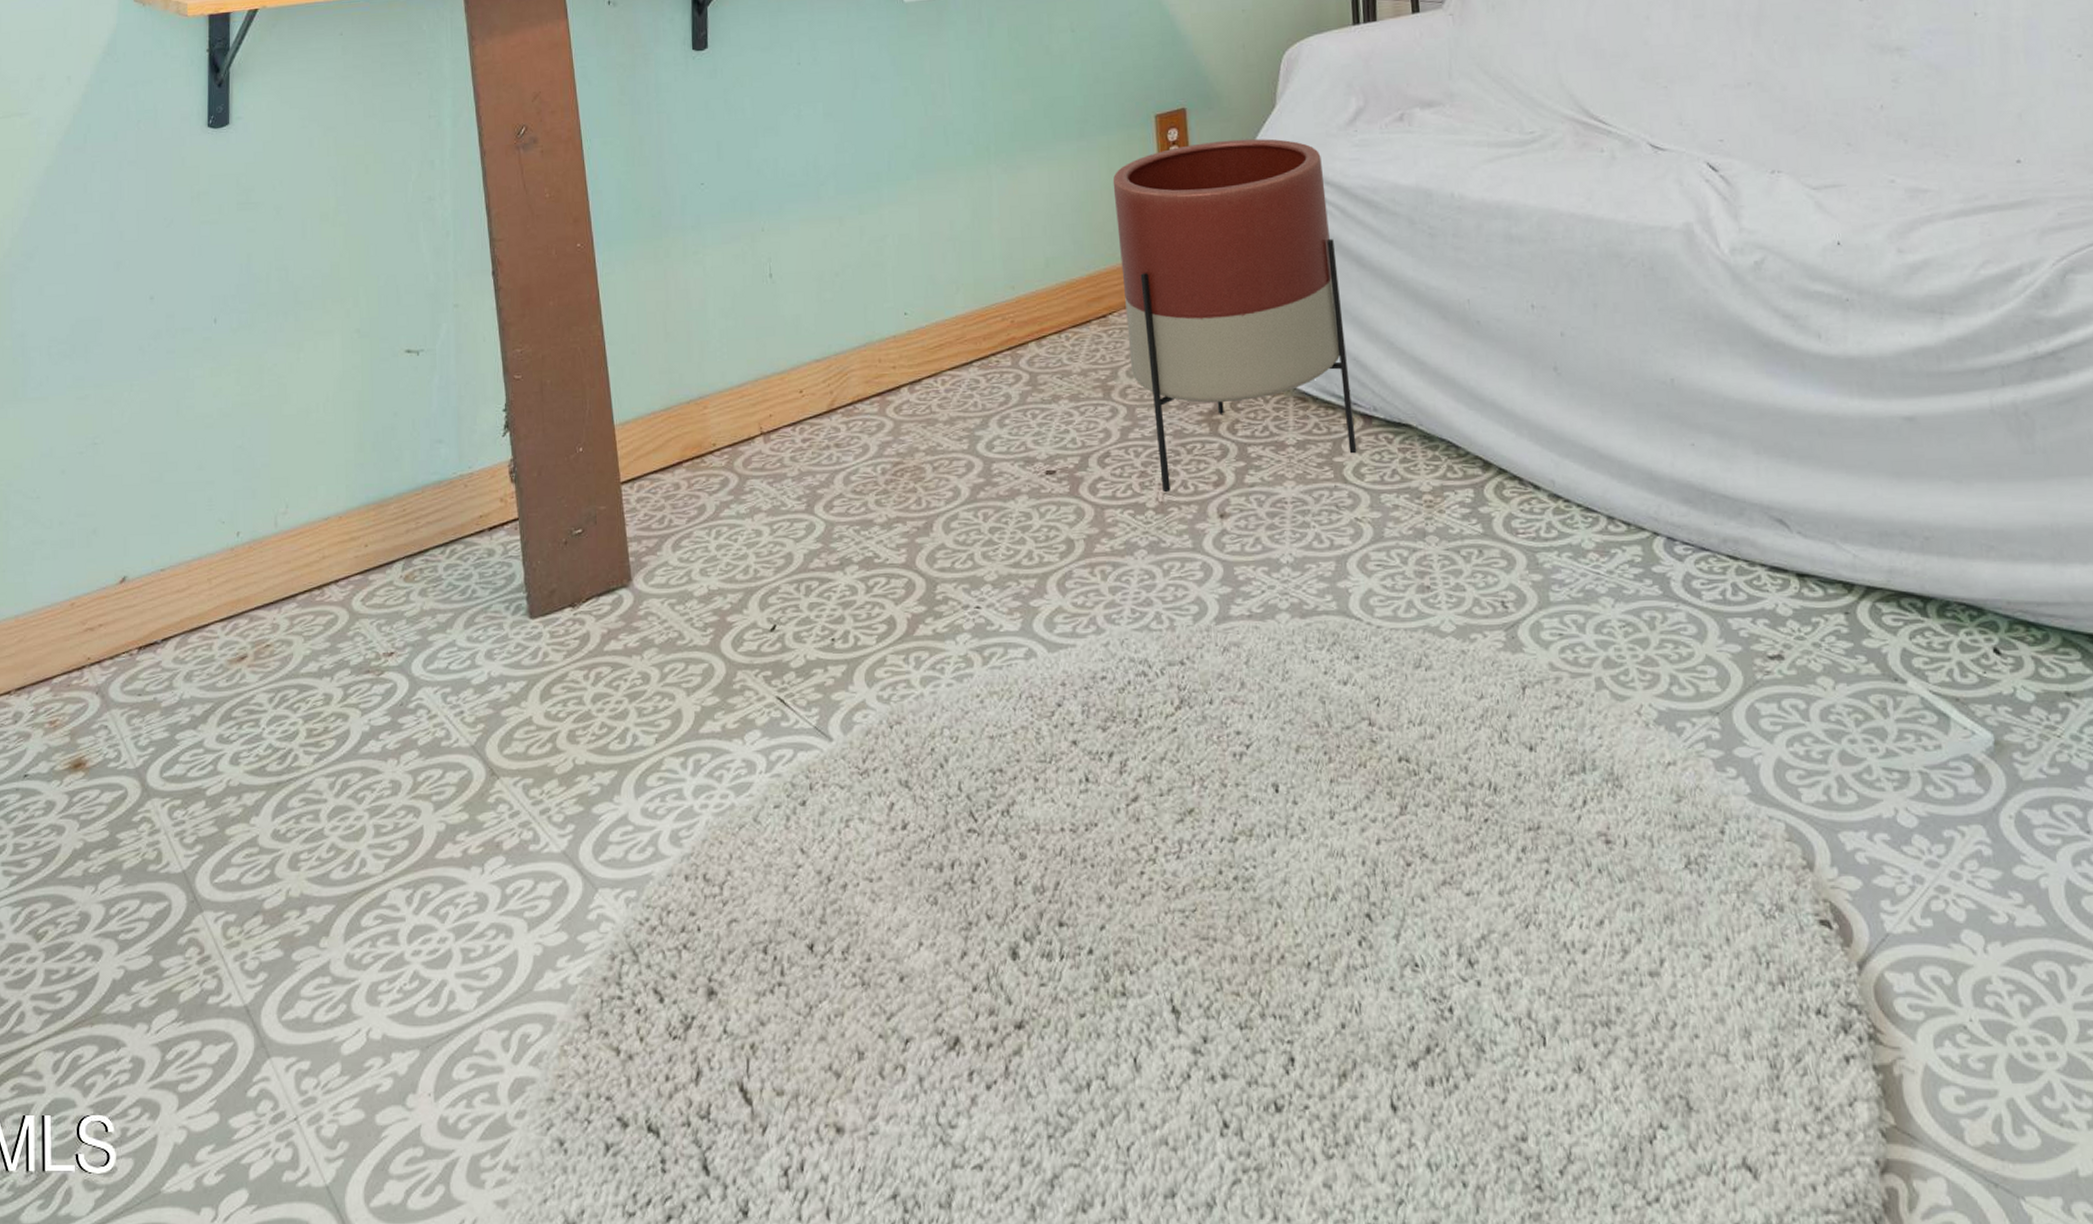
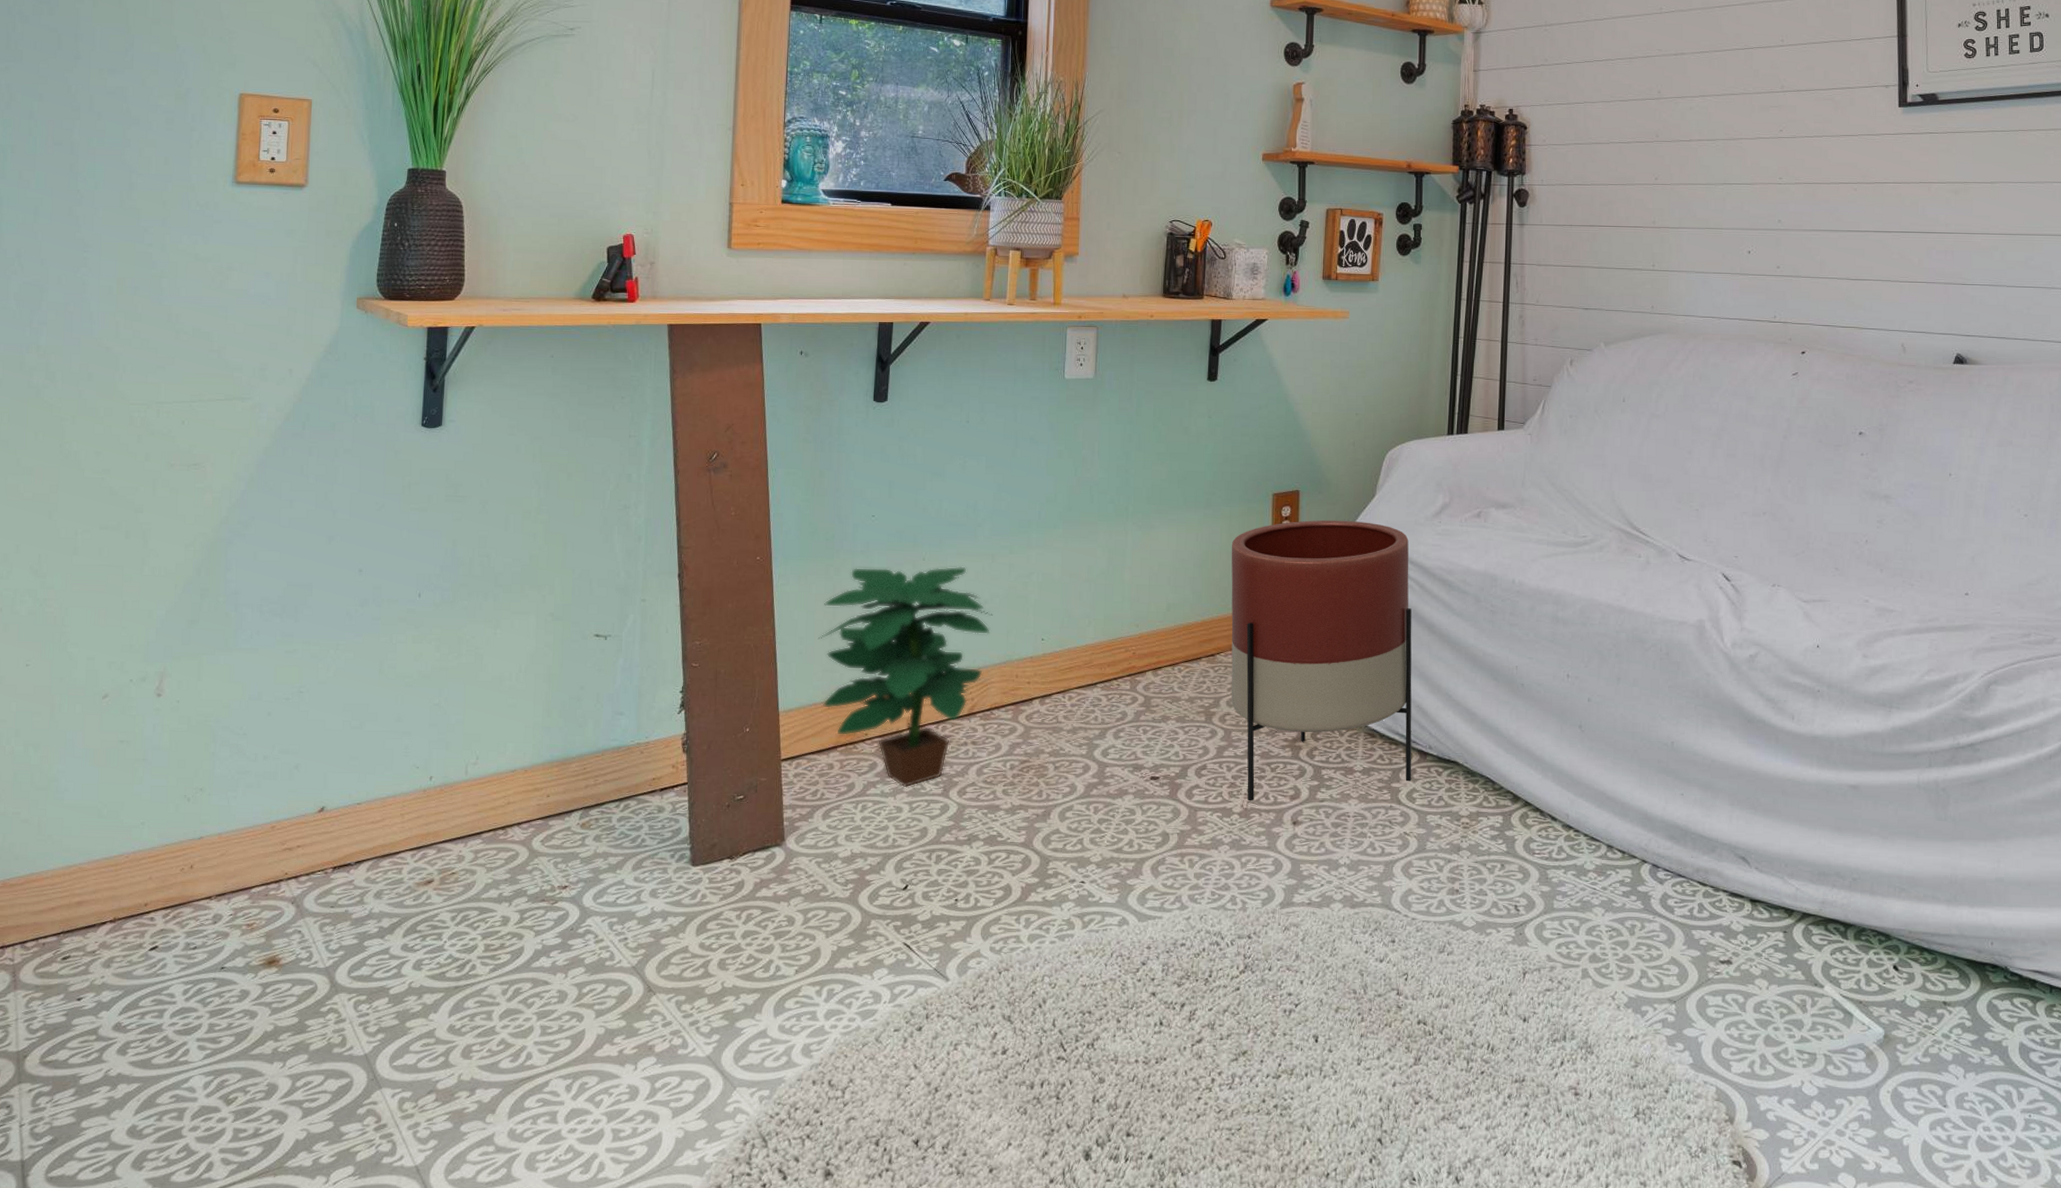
potted plant: none [651,234,846,506] -> present [817,566,993,788]

